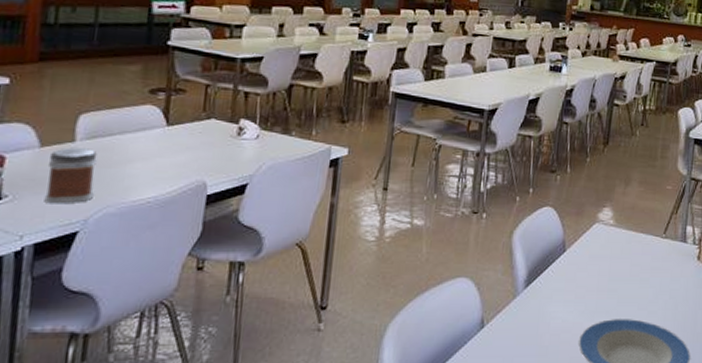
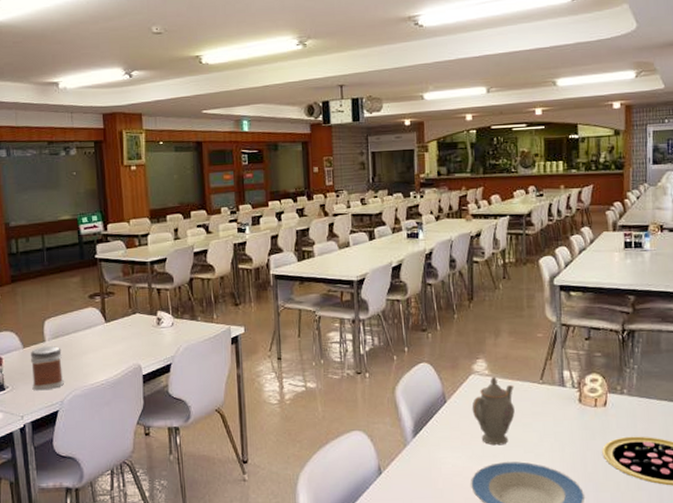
teapot: none [591,226,637,301] -> present [472,376,515,446]

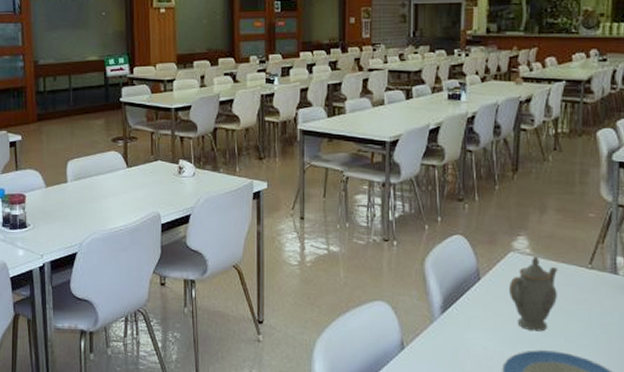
jar: present [30,346,64,391] -> none [52,187,84,231]

